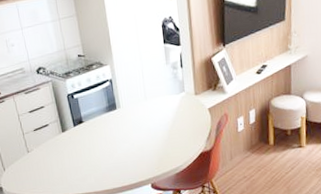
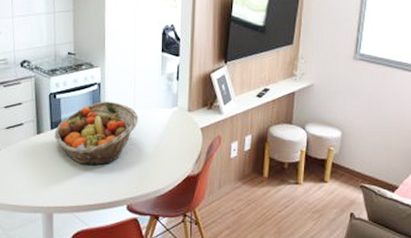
fruit basket: none [77,94,151,154] -> present [54,101,138,166]

